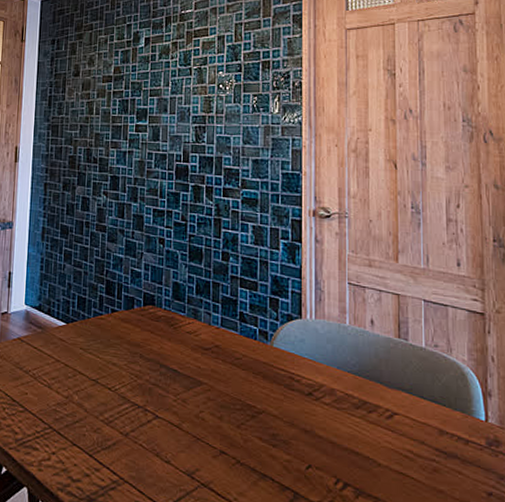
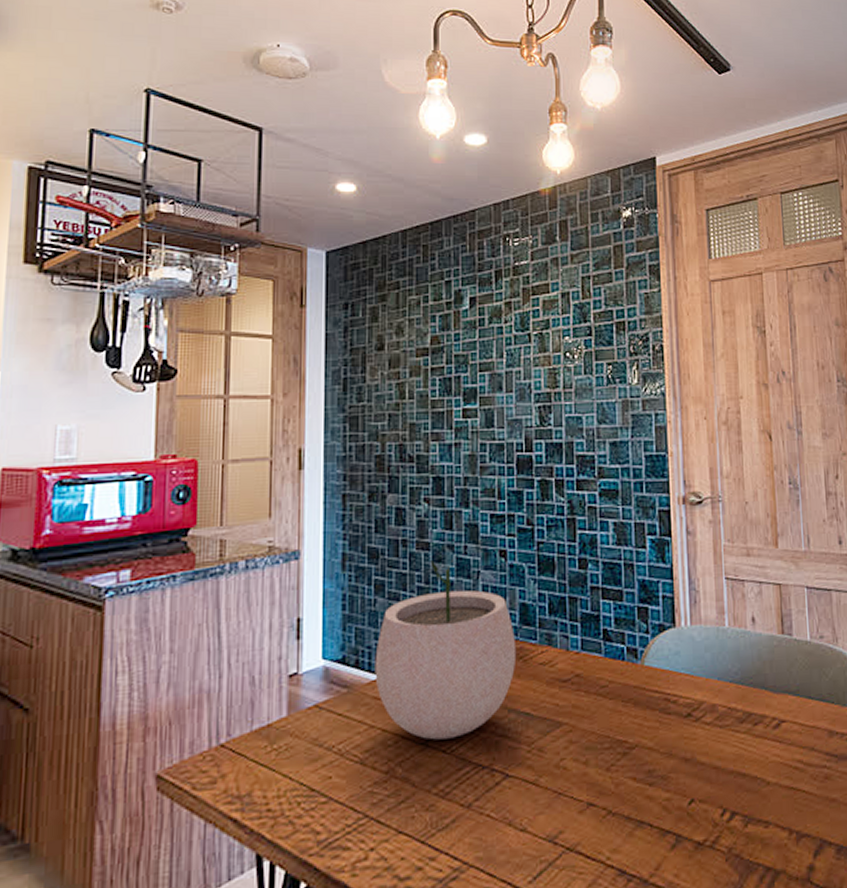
plant pot: none [61,239,169,380] -> present [375,556,517,740]

